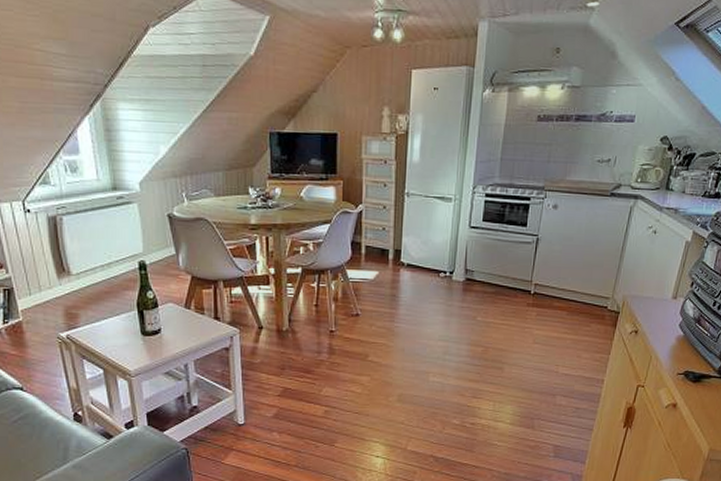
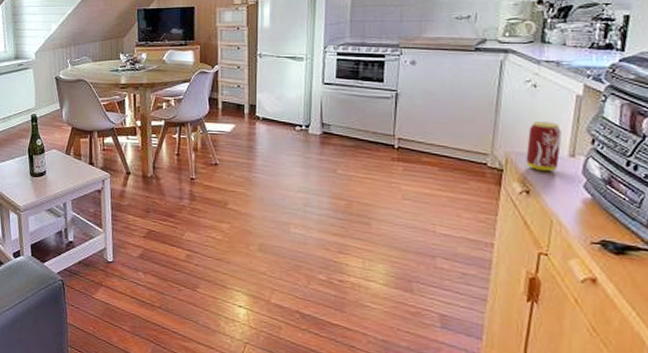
beverage can: none [639,267,670,313] -> present [526,122,562,172]

